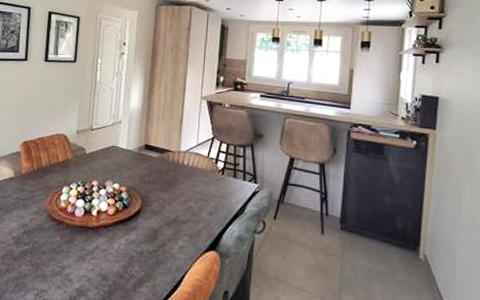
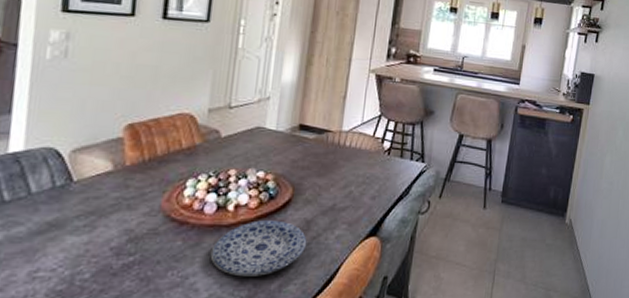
plate: none [80,226,155,275] -> present [210,220,307,277]

